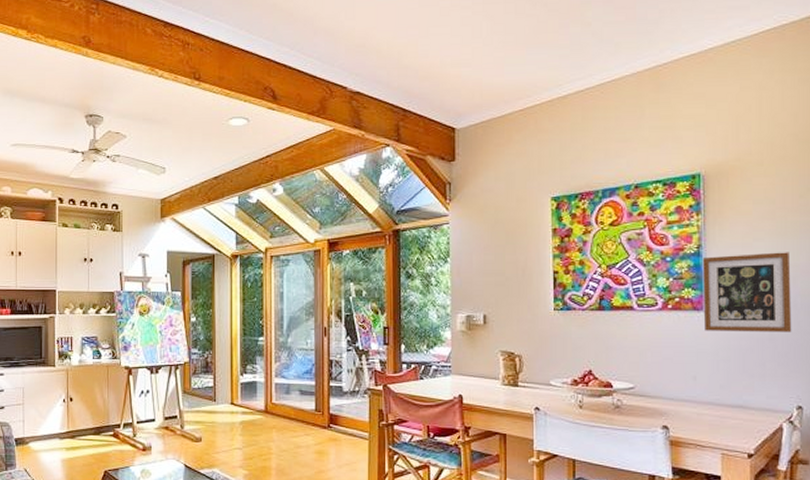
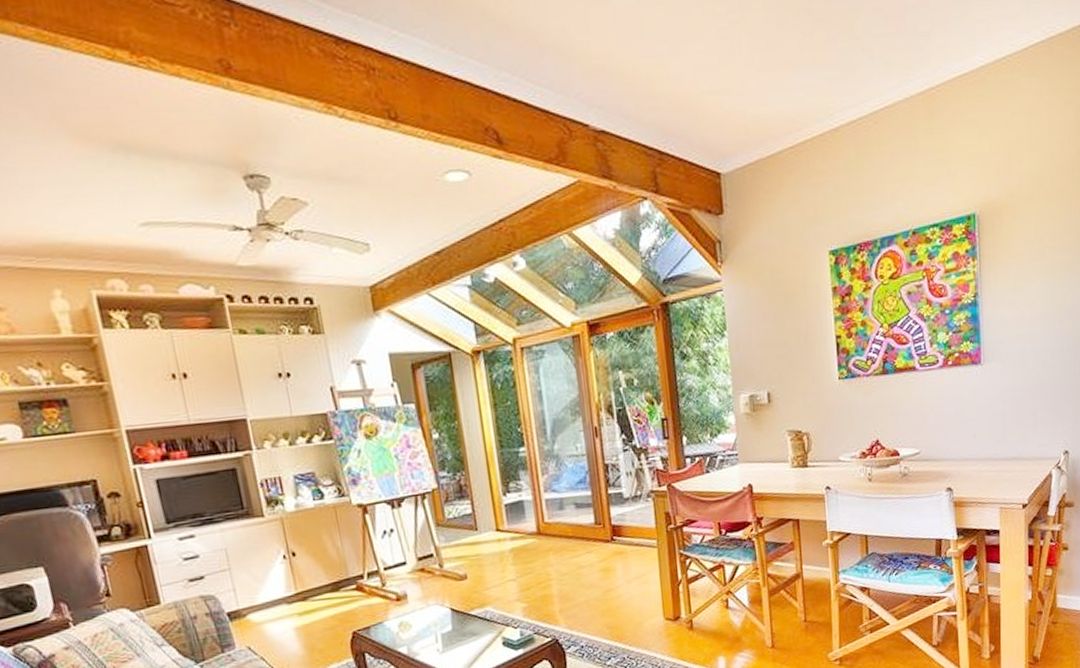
picture frame: present [702,252,792,333] -> none [979,293,1059,385]

